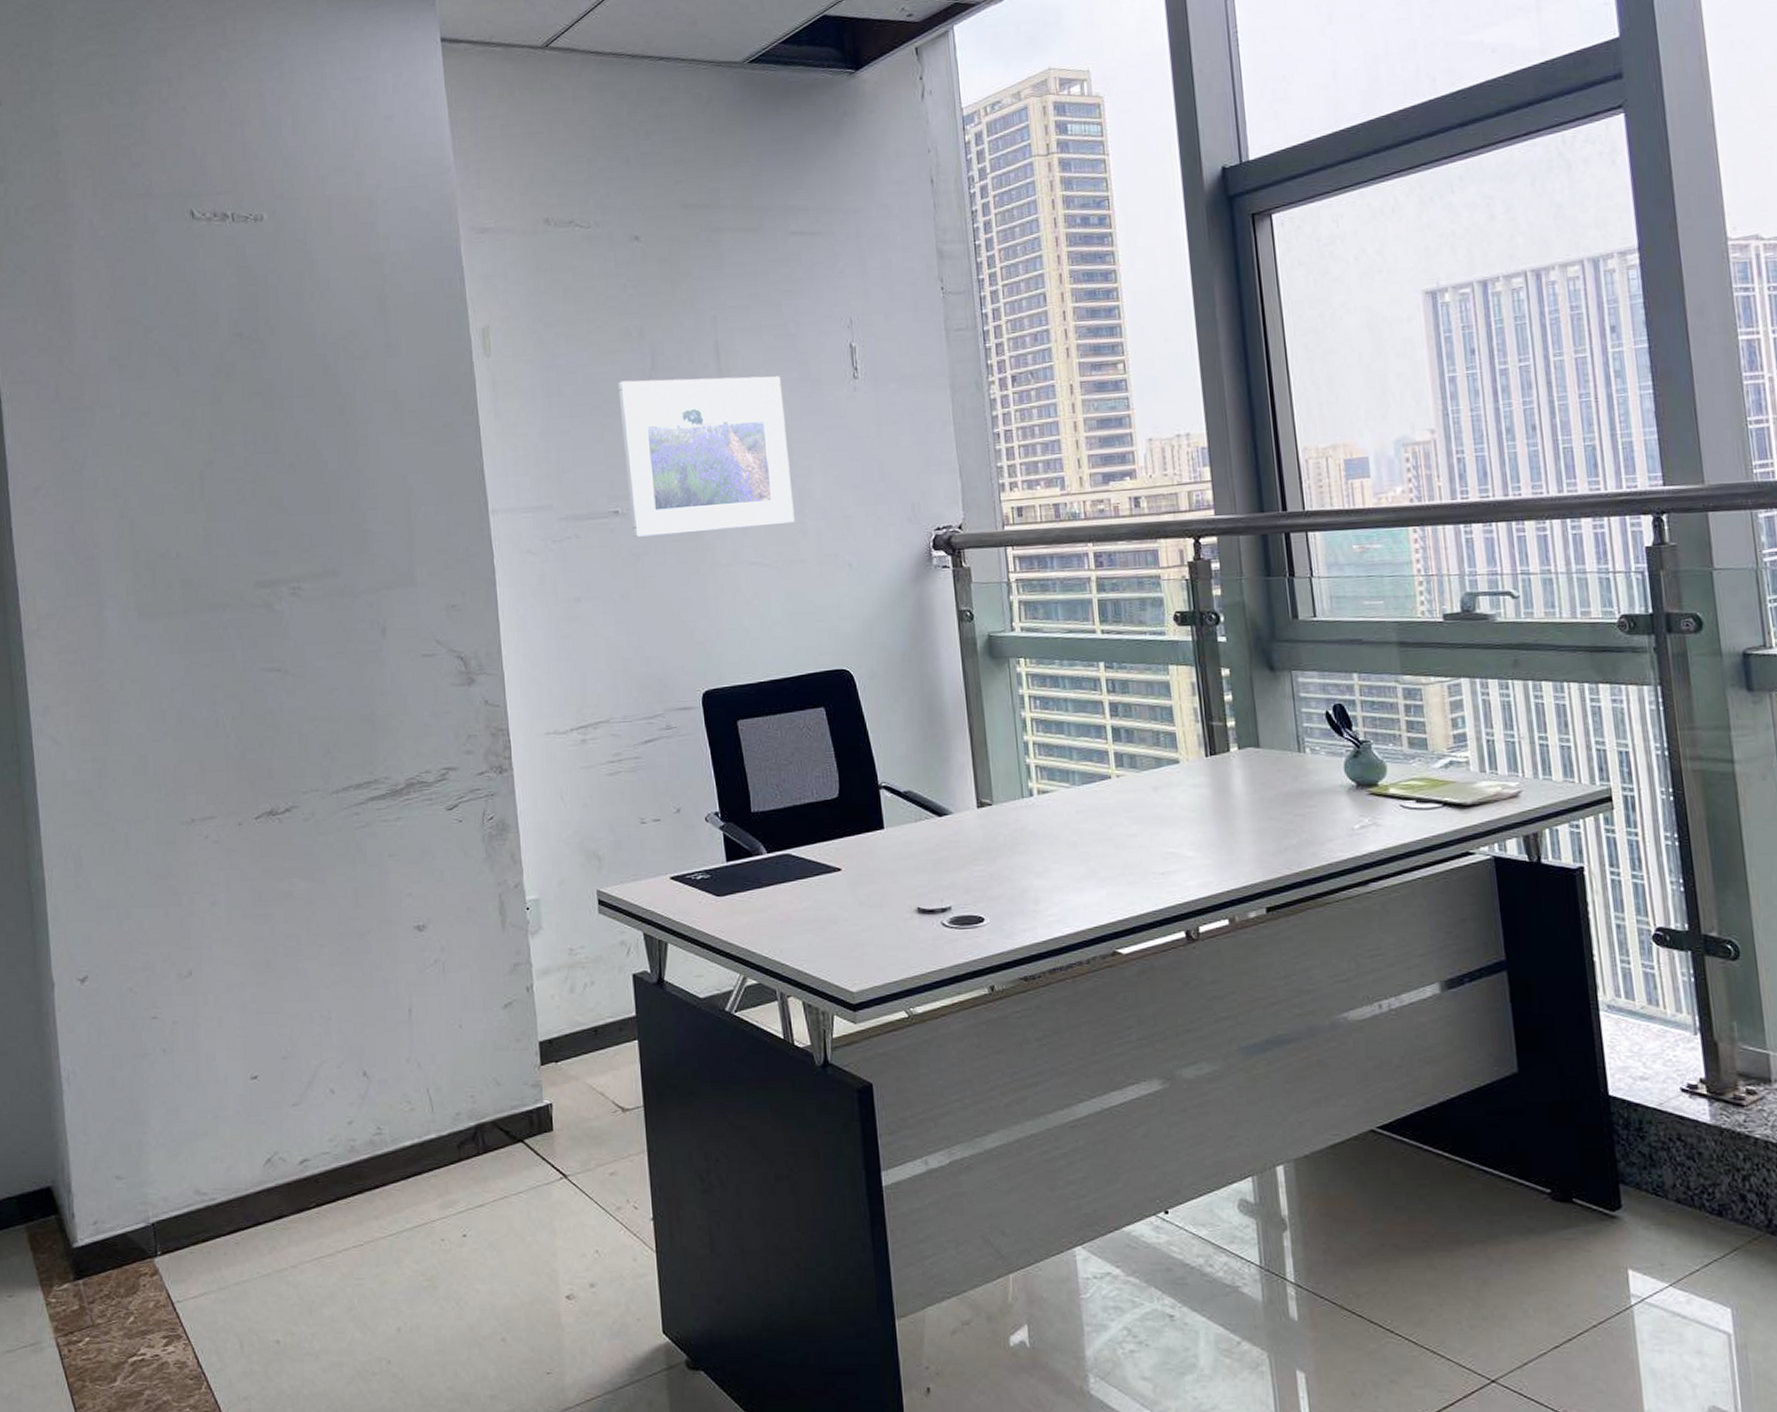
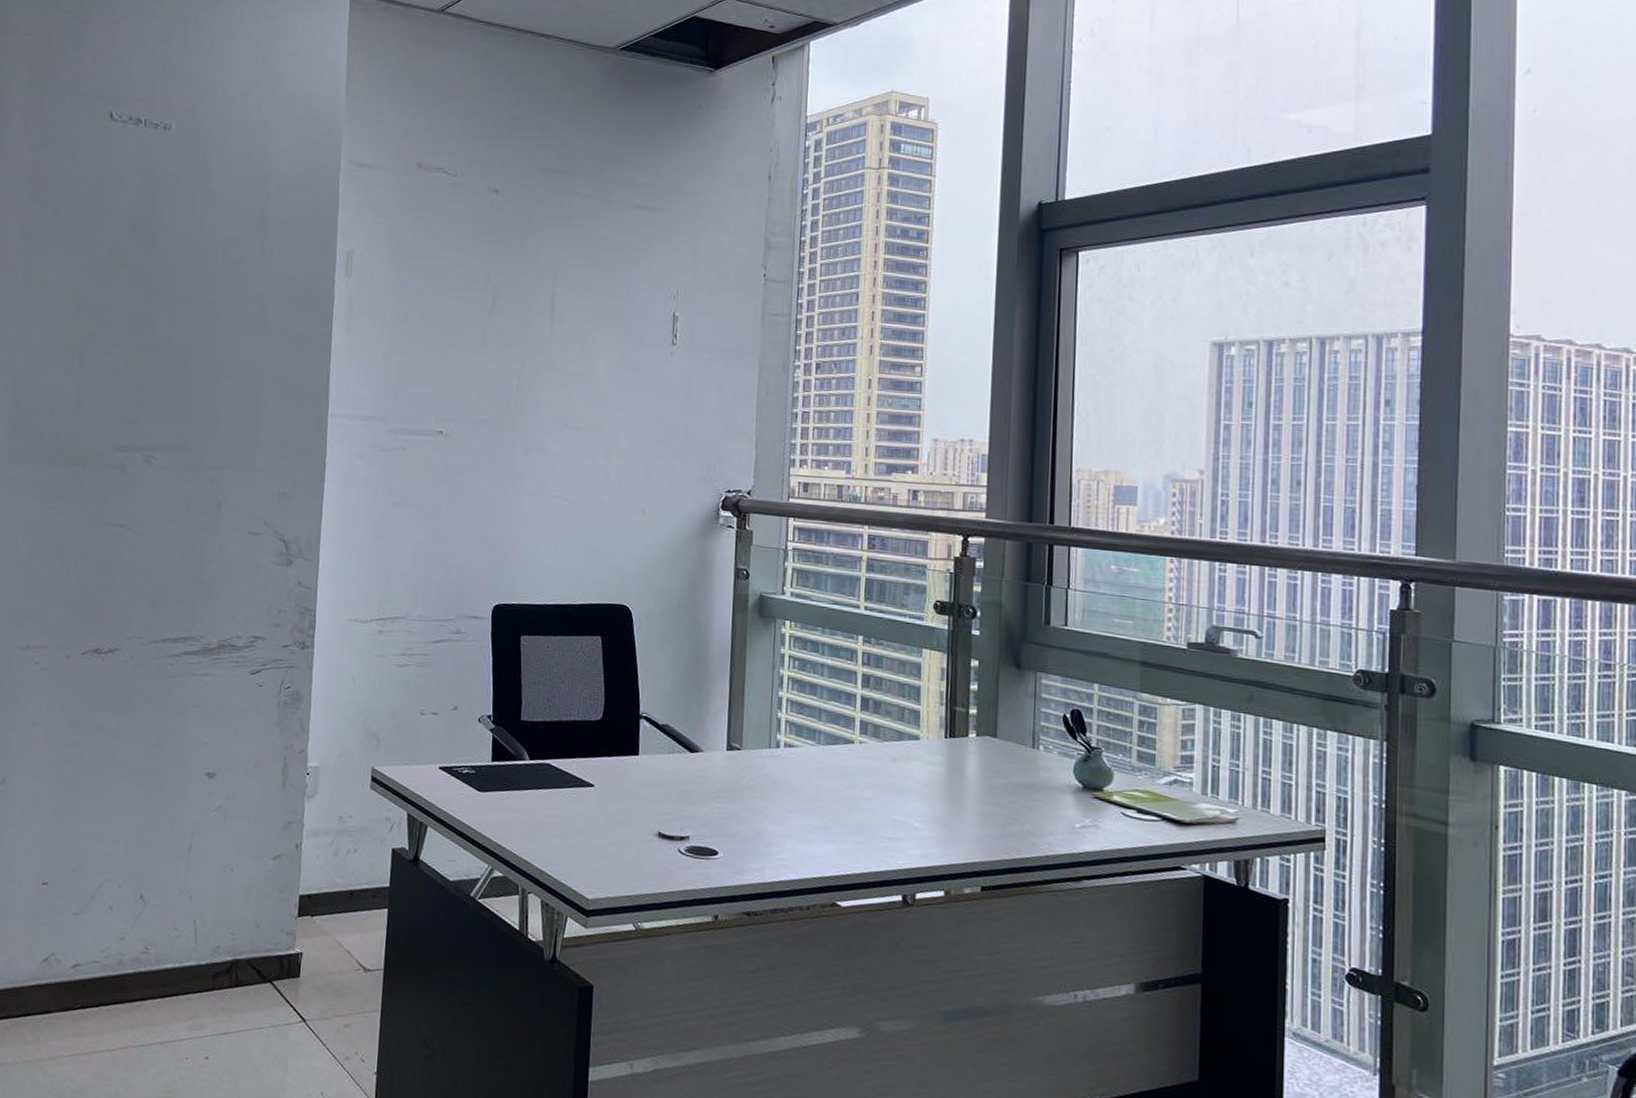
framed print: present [618,376,795,537] -> none [452,316,606,466]

